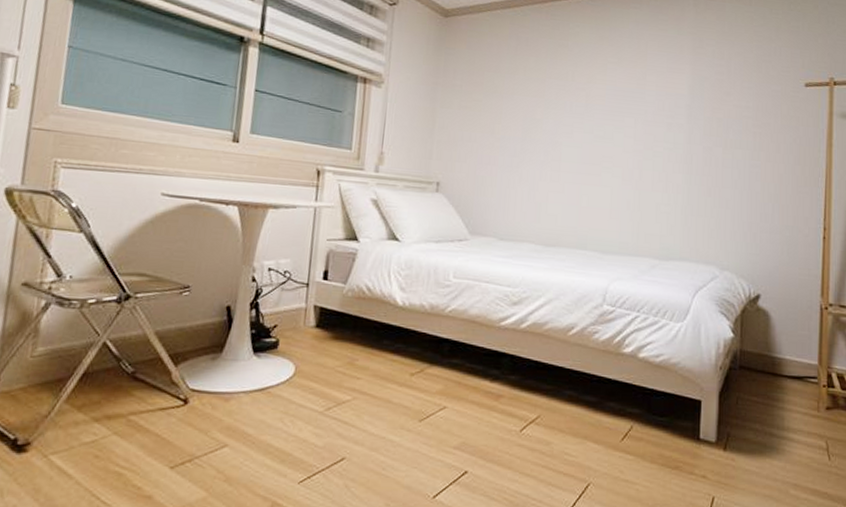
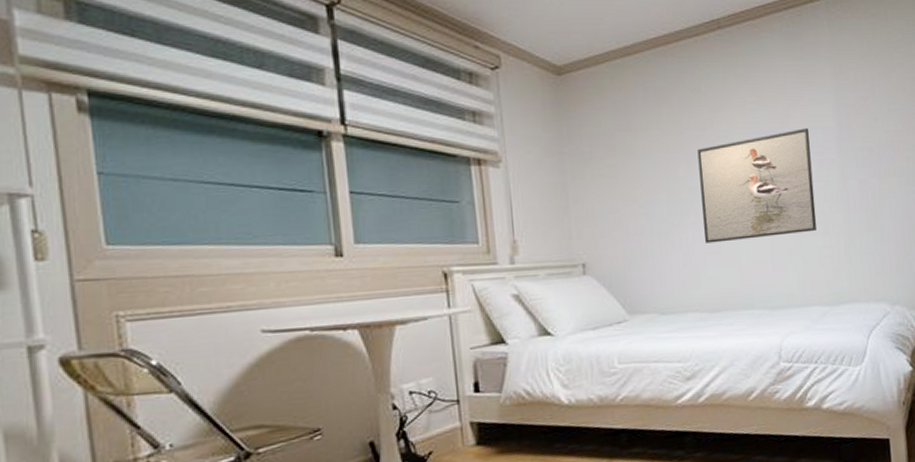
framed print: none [550,92,663,188] -> present [697,128,817,243]

